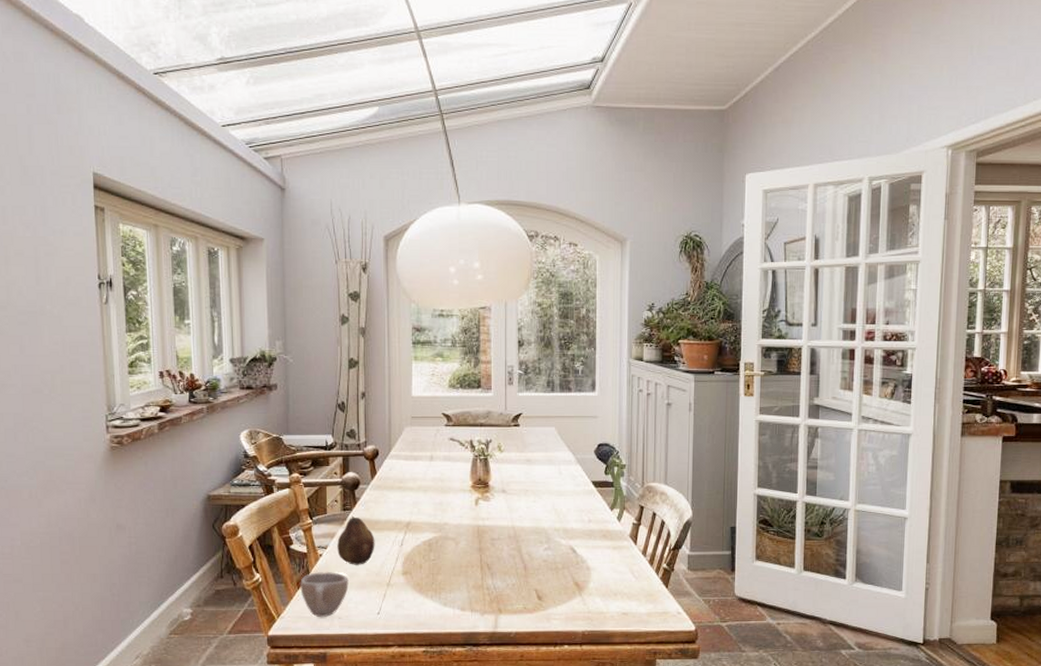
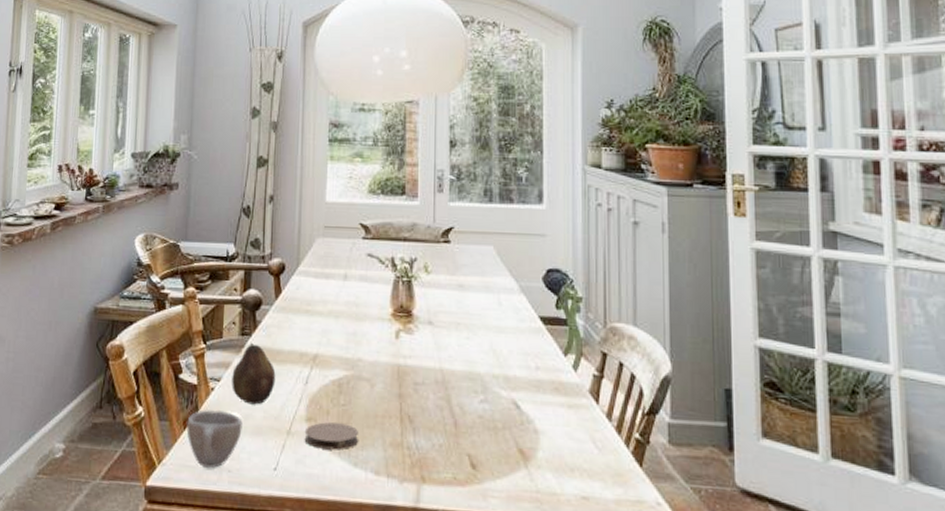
coaster: none [402,574,446,595] -> present [304,422,358,450]

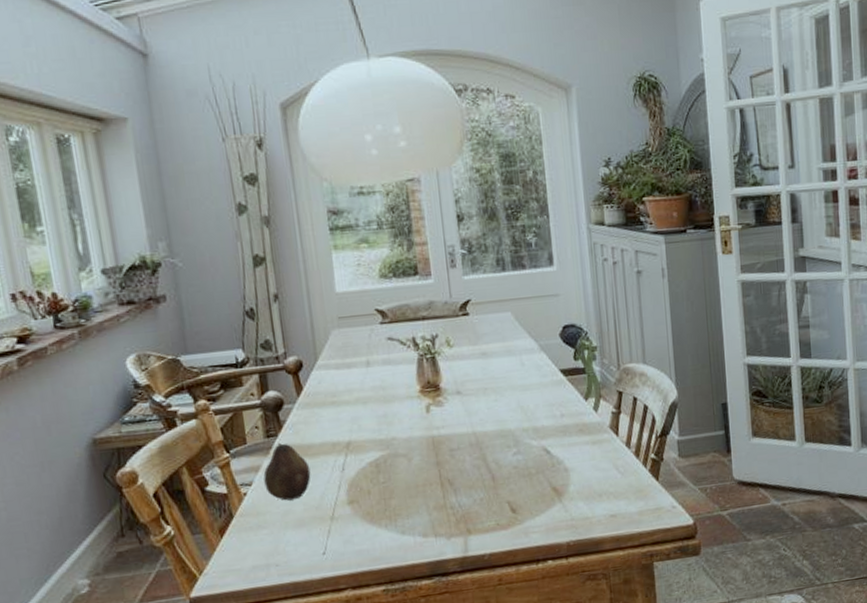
cup: present [185,409,243,468] -> none [222,512,284,568]
coaster: present [304,422,358,450] -> none [348,498,403,527]

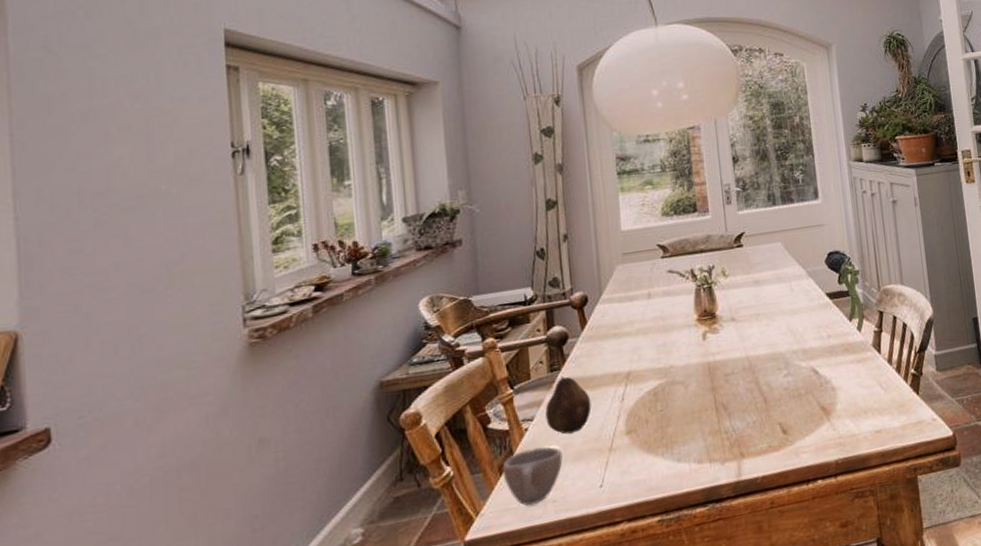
cup: none [222,512,284,568] -> present [501,447,563,506]

